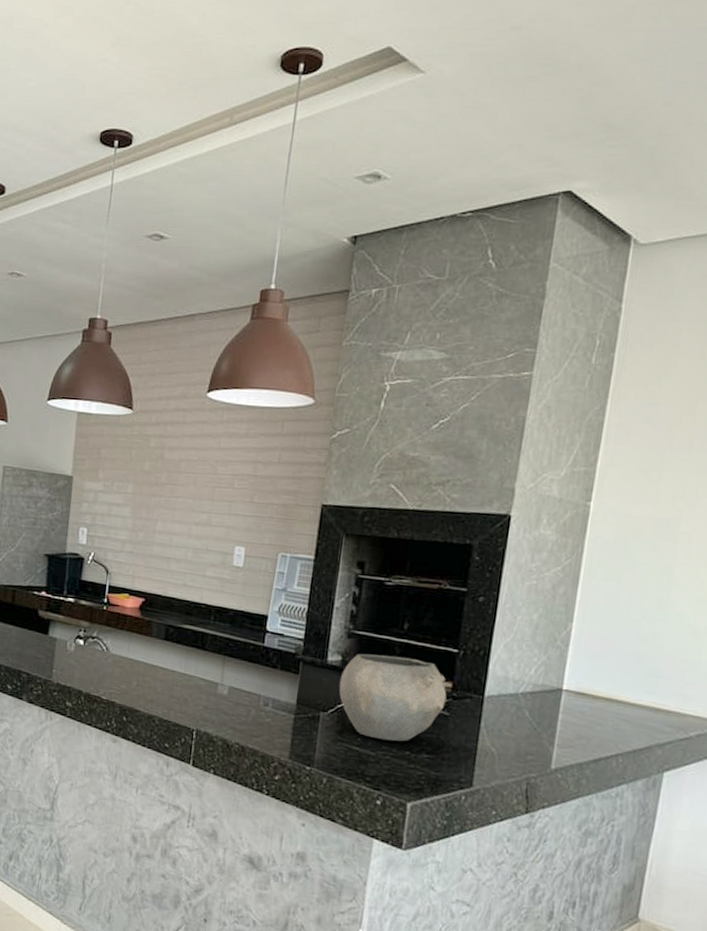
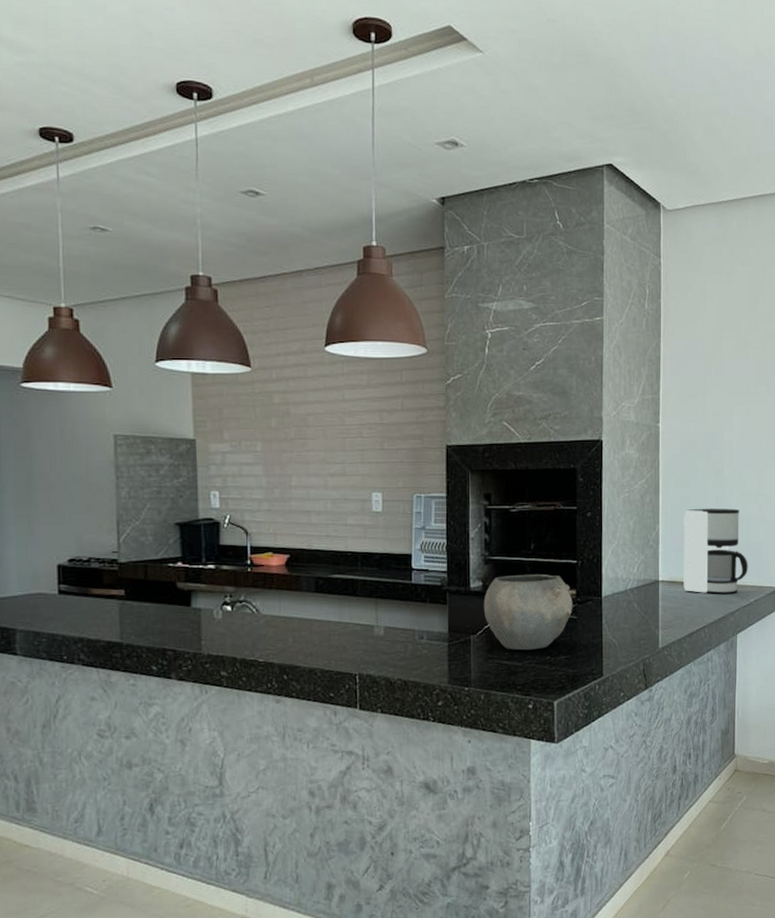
coffee maker: none [595,609,694,721] -> present [683,508,748,595]

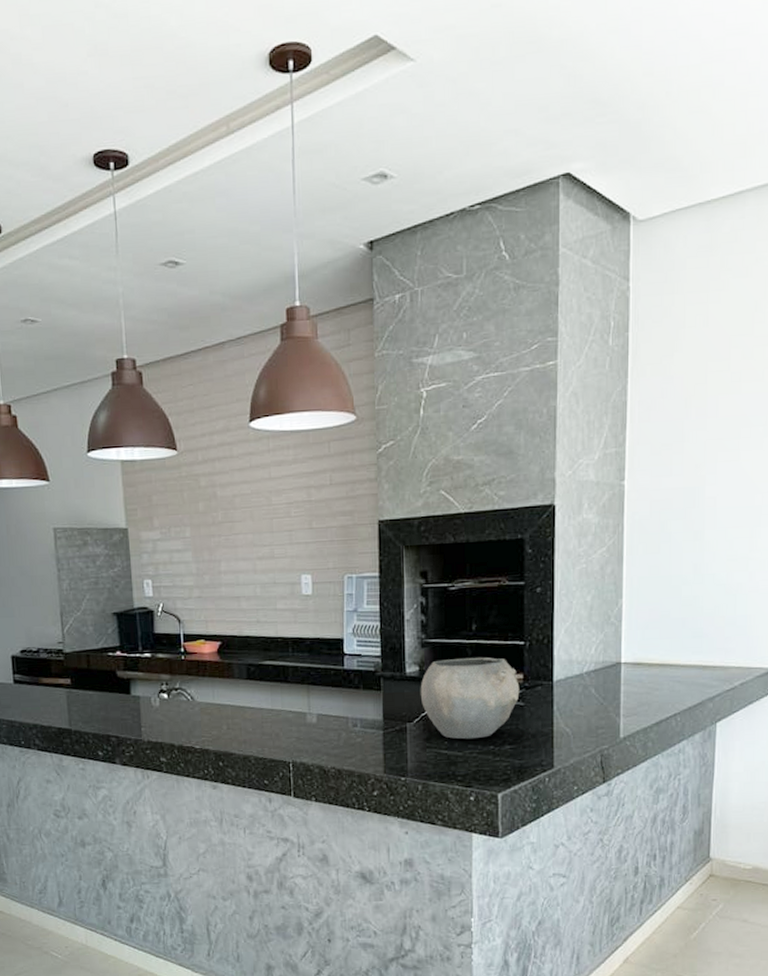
coffee maker: present [683,508,748,595] -> none [651,577,733,678]

